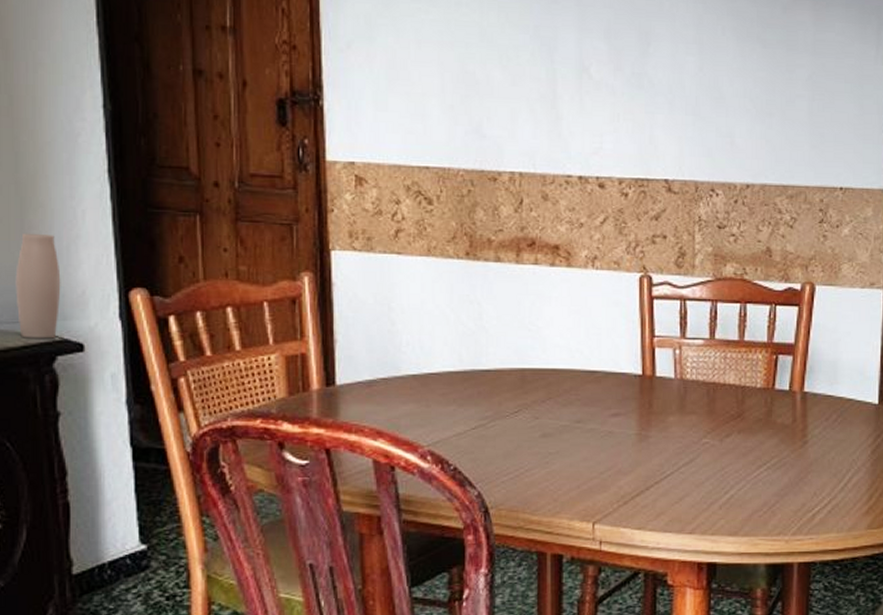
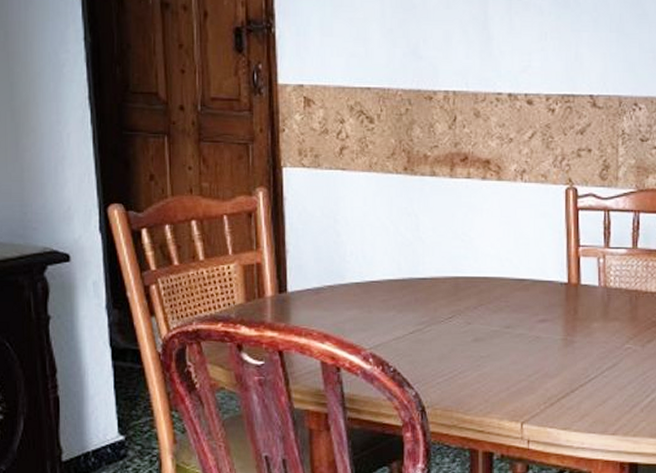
vase: present [15,233,61,340] -> none [12,155,50,251]

